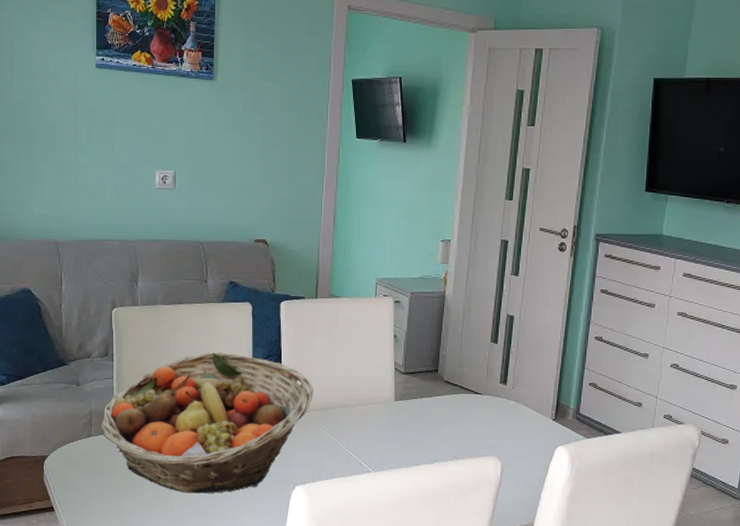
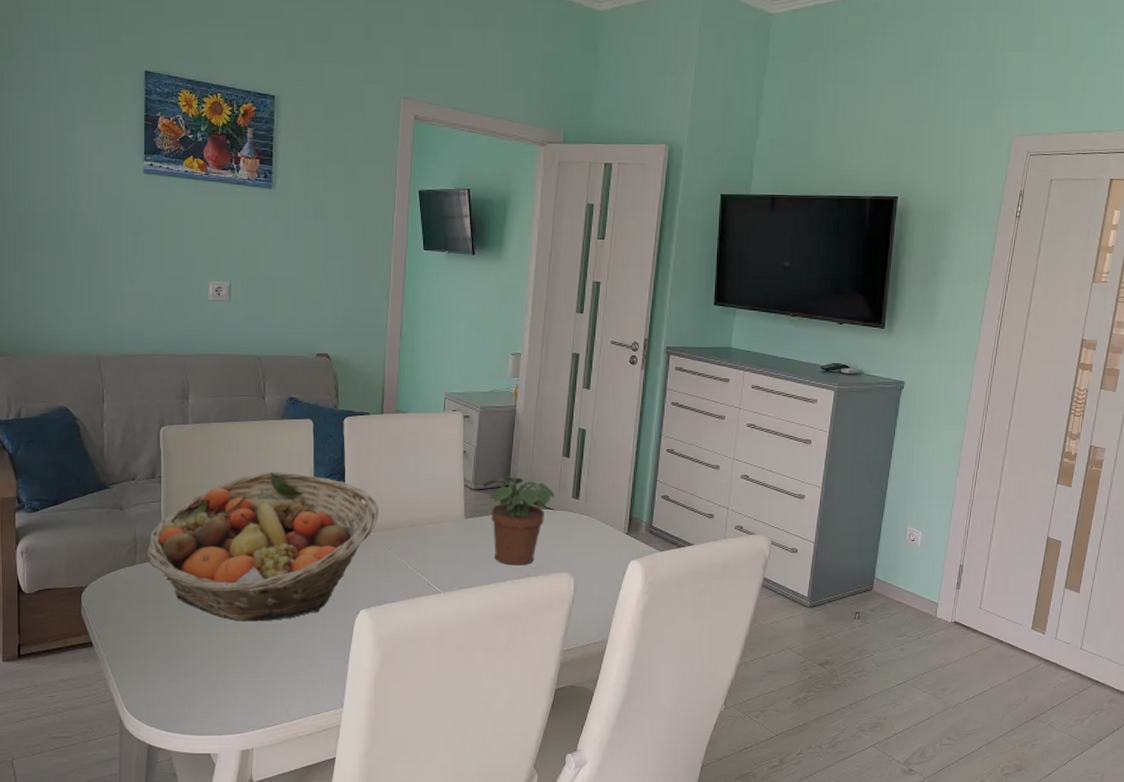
potted plant: none [413,361,483,448] -> present [483,476,555,566]

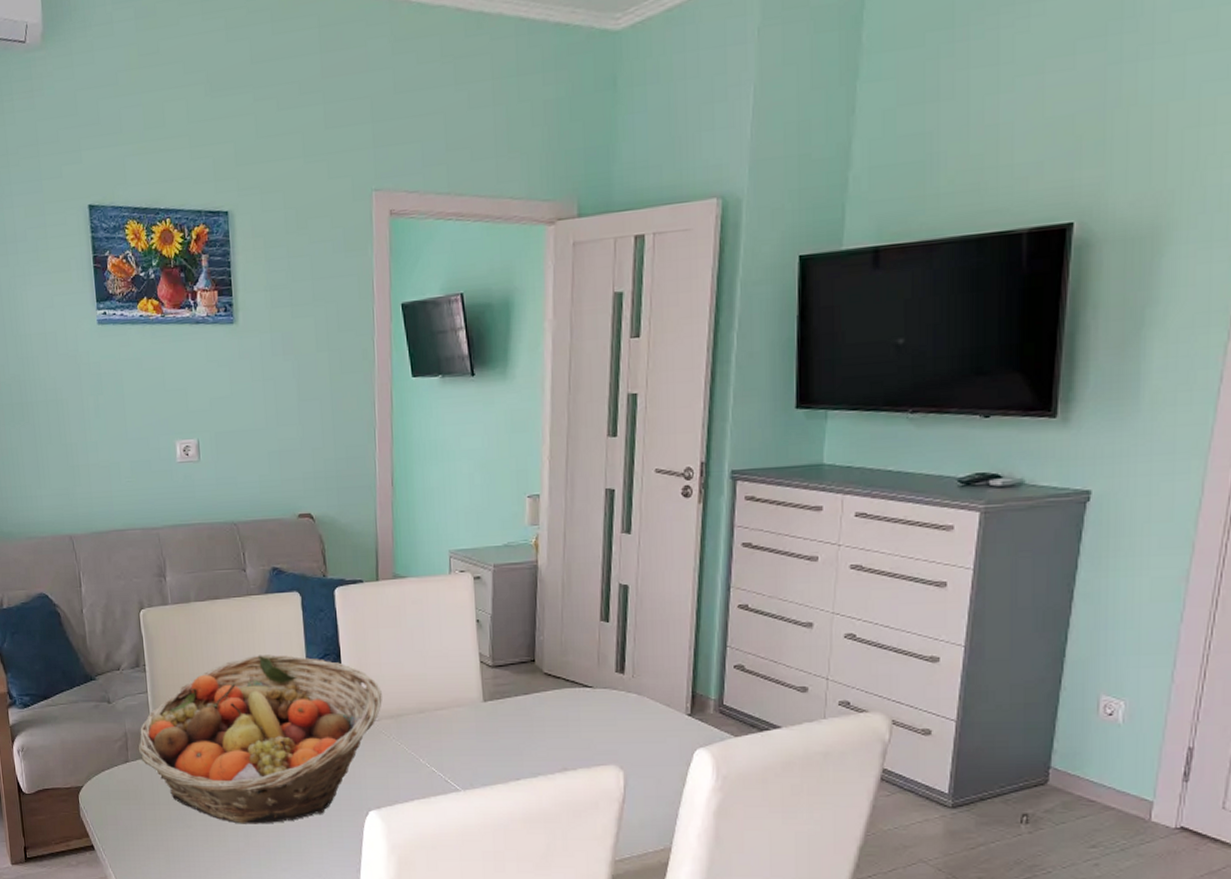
potted plant: present [483,476,555,566] -> none [502,648,594,757]

